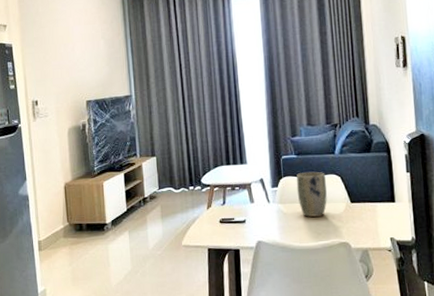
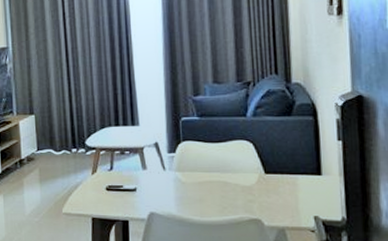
plant pot: present [296,171,327,218] -> none [198,136,236,189]

